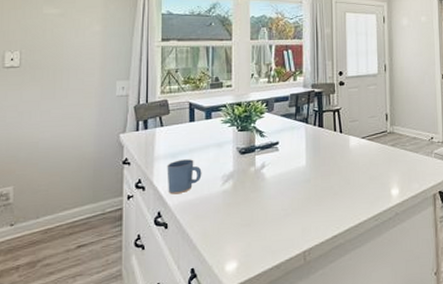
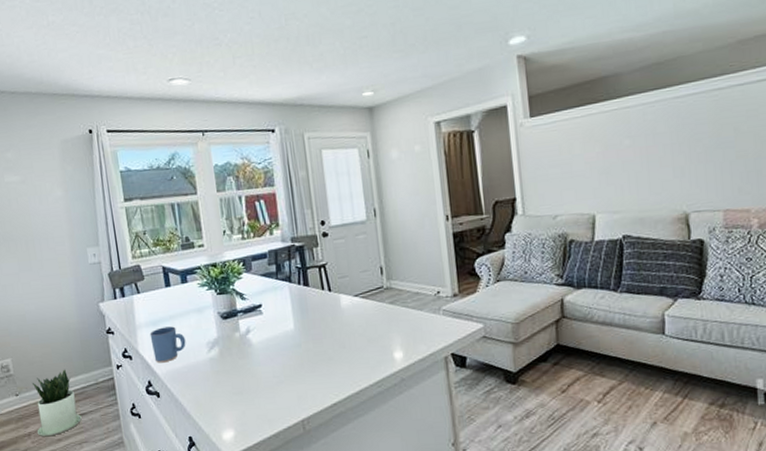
planter: none [27,198,80,270] -> present [32,369,82,437]

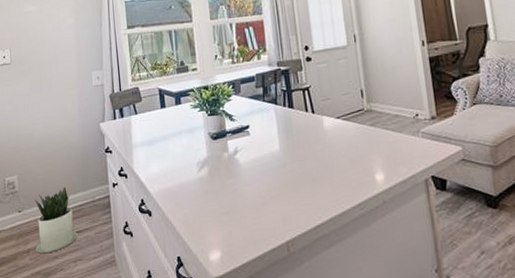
mug: present [149,326,186,363] -> none [144,146,178,182]

